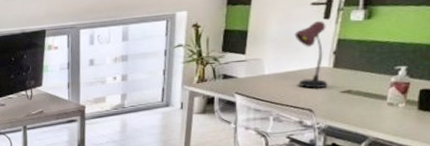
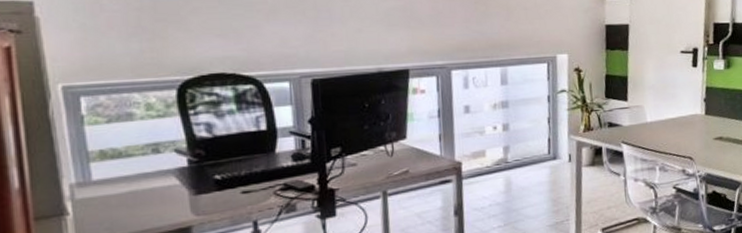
desk lamp: present [294,20,328,89] -> none [669,68,703,136]

